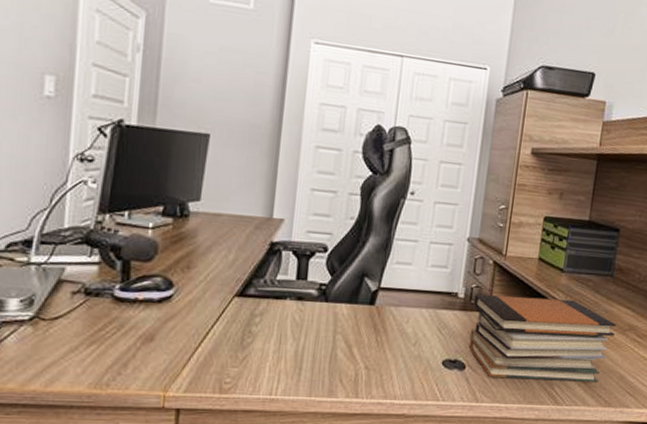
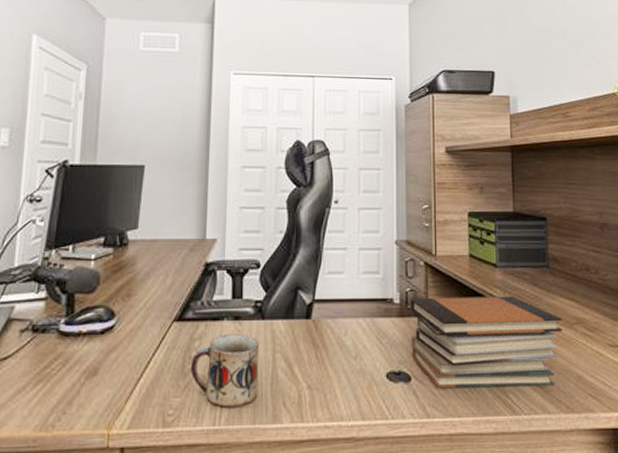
mug: none [249,313,321,381] -> present [190,334,260,408]

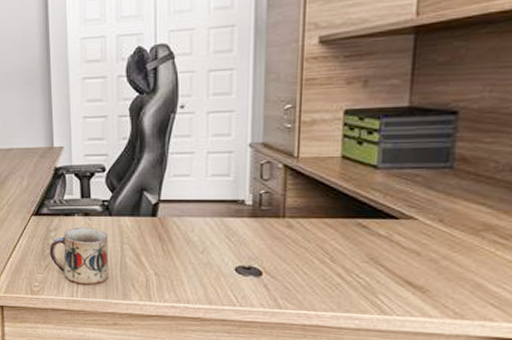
book stack: present [411,296,562,388] -> none [263,199,463,292]

